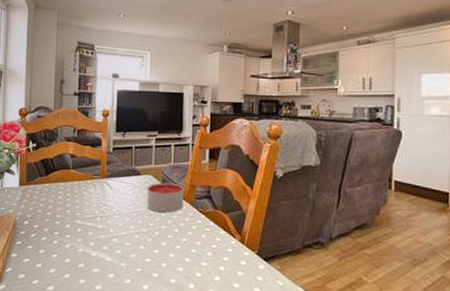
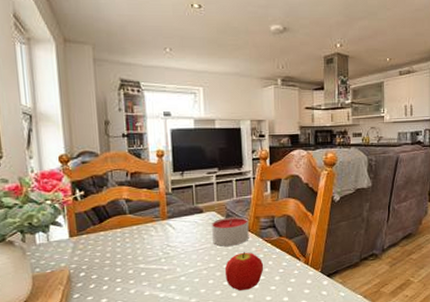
fruit: none [156,221,196,262] -> present [224,252,264,291]

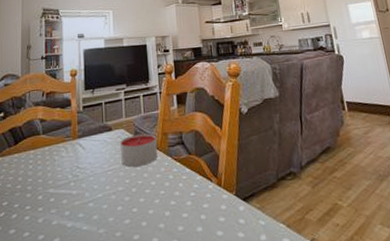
fruit: present [224,252,264,291] -> none [133,173,174,219]

